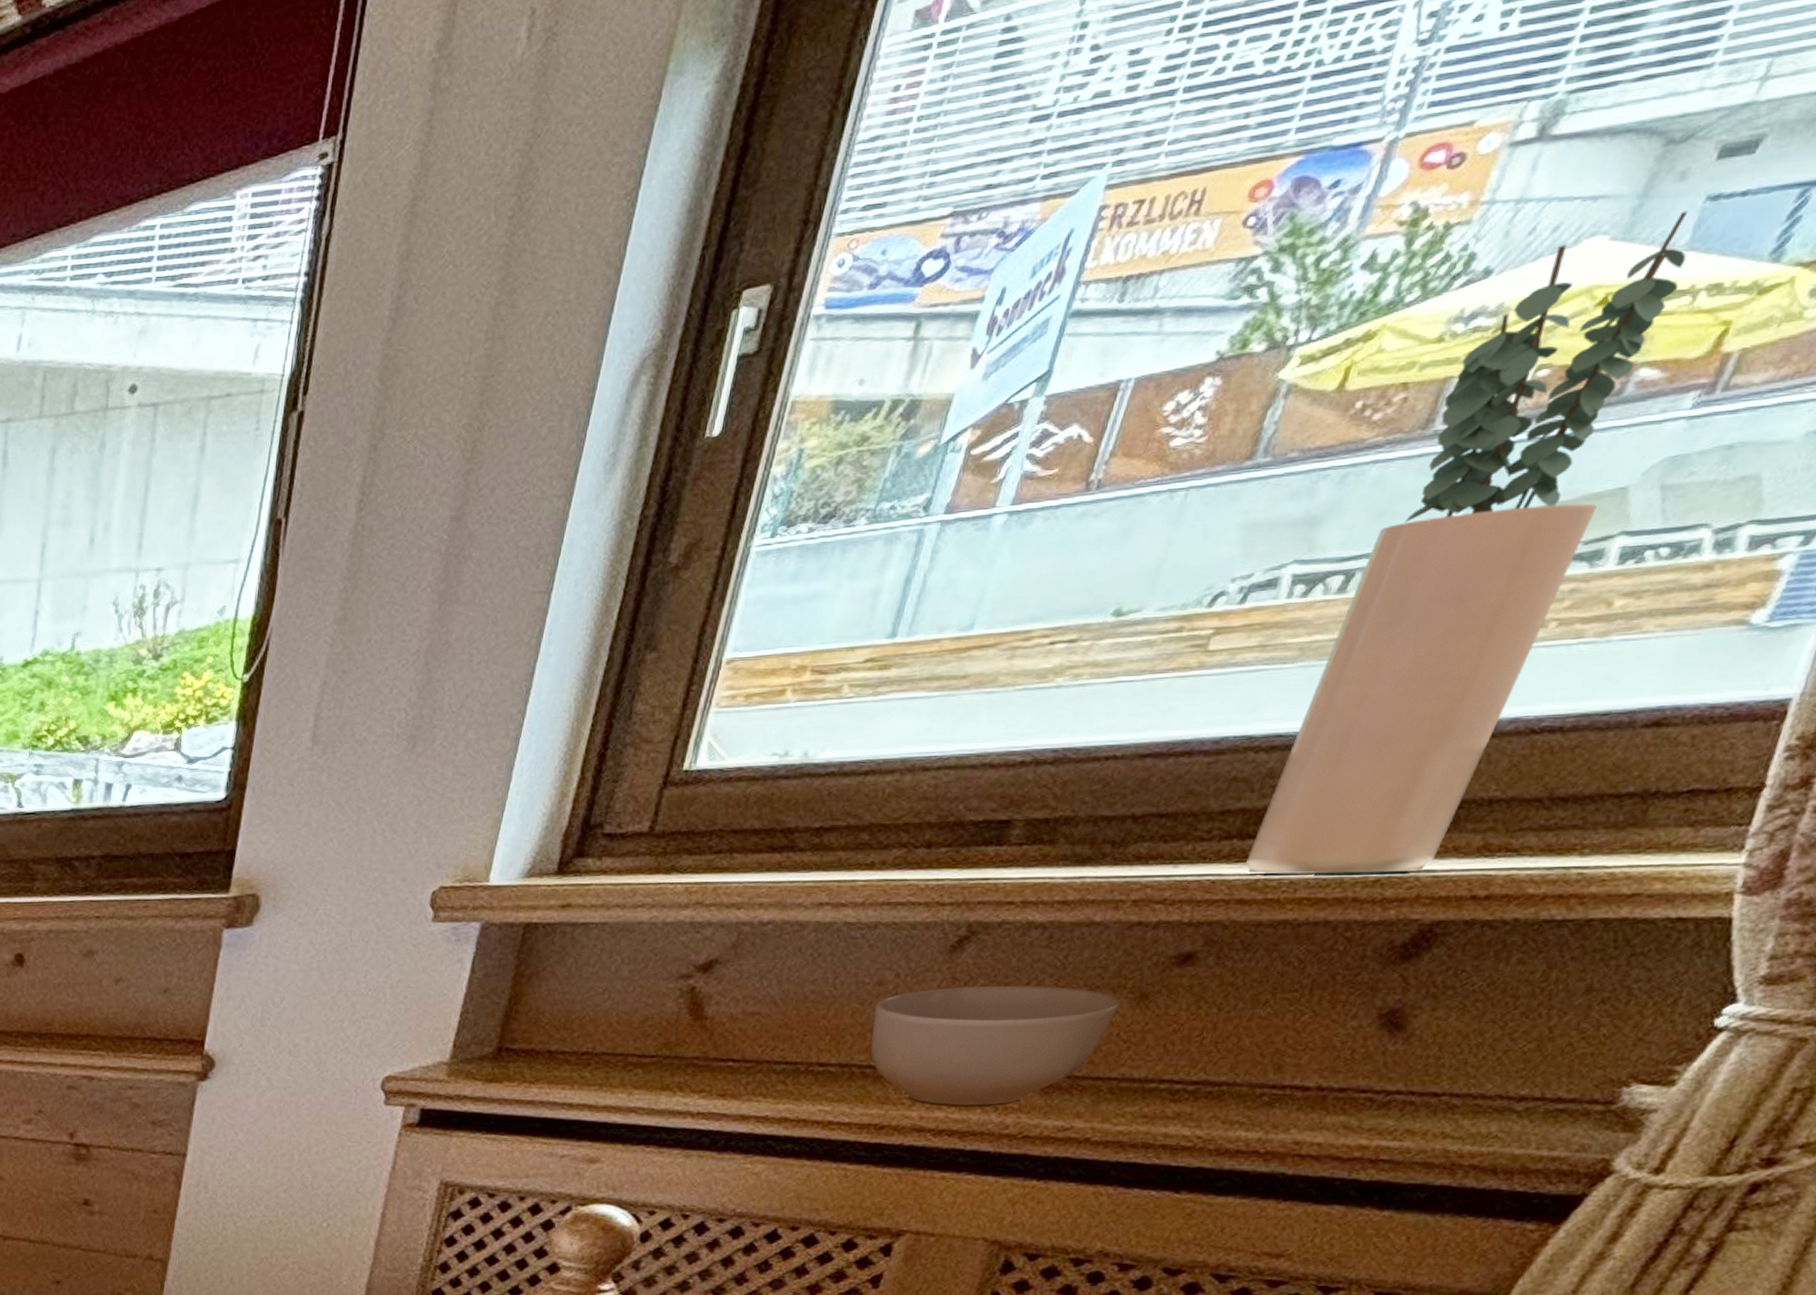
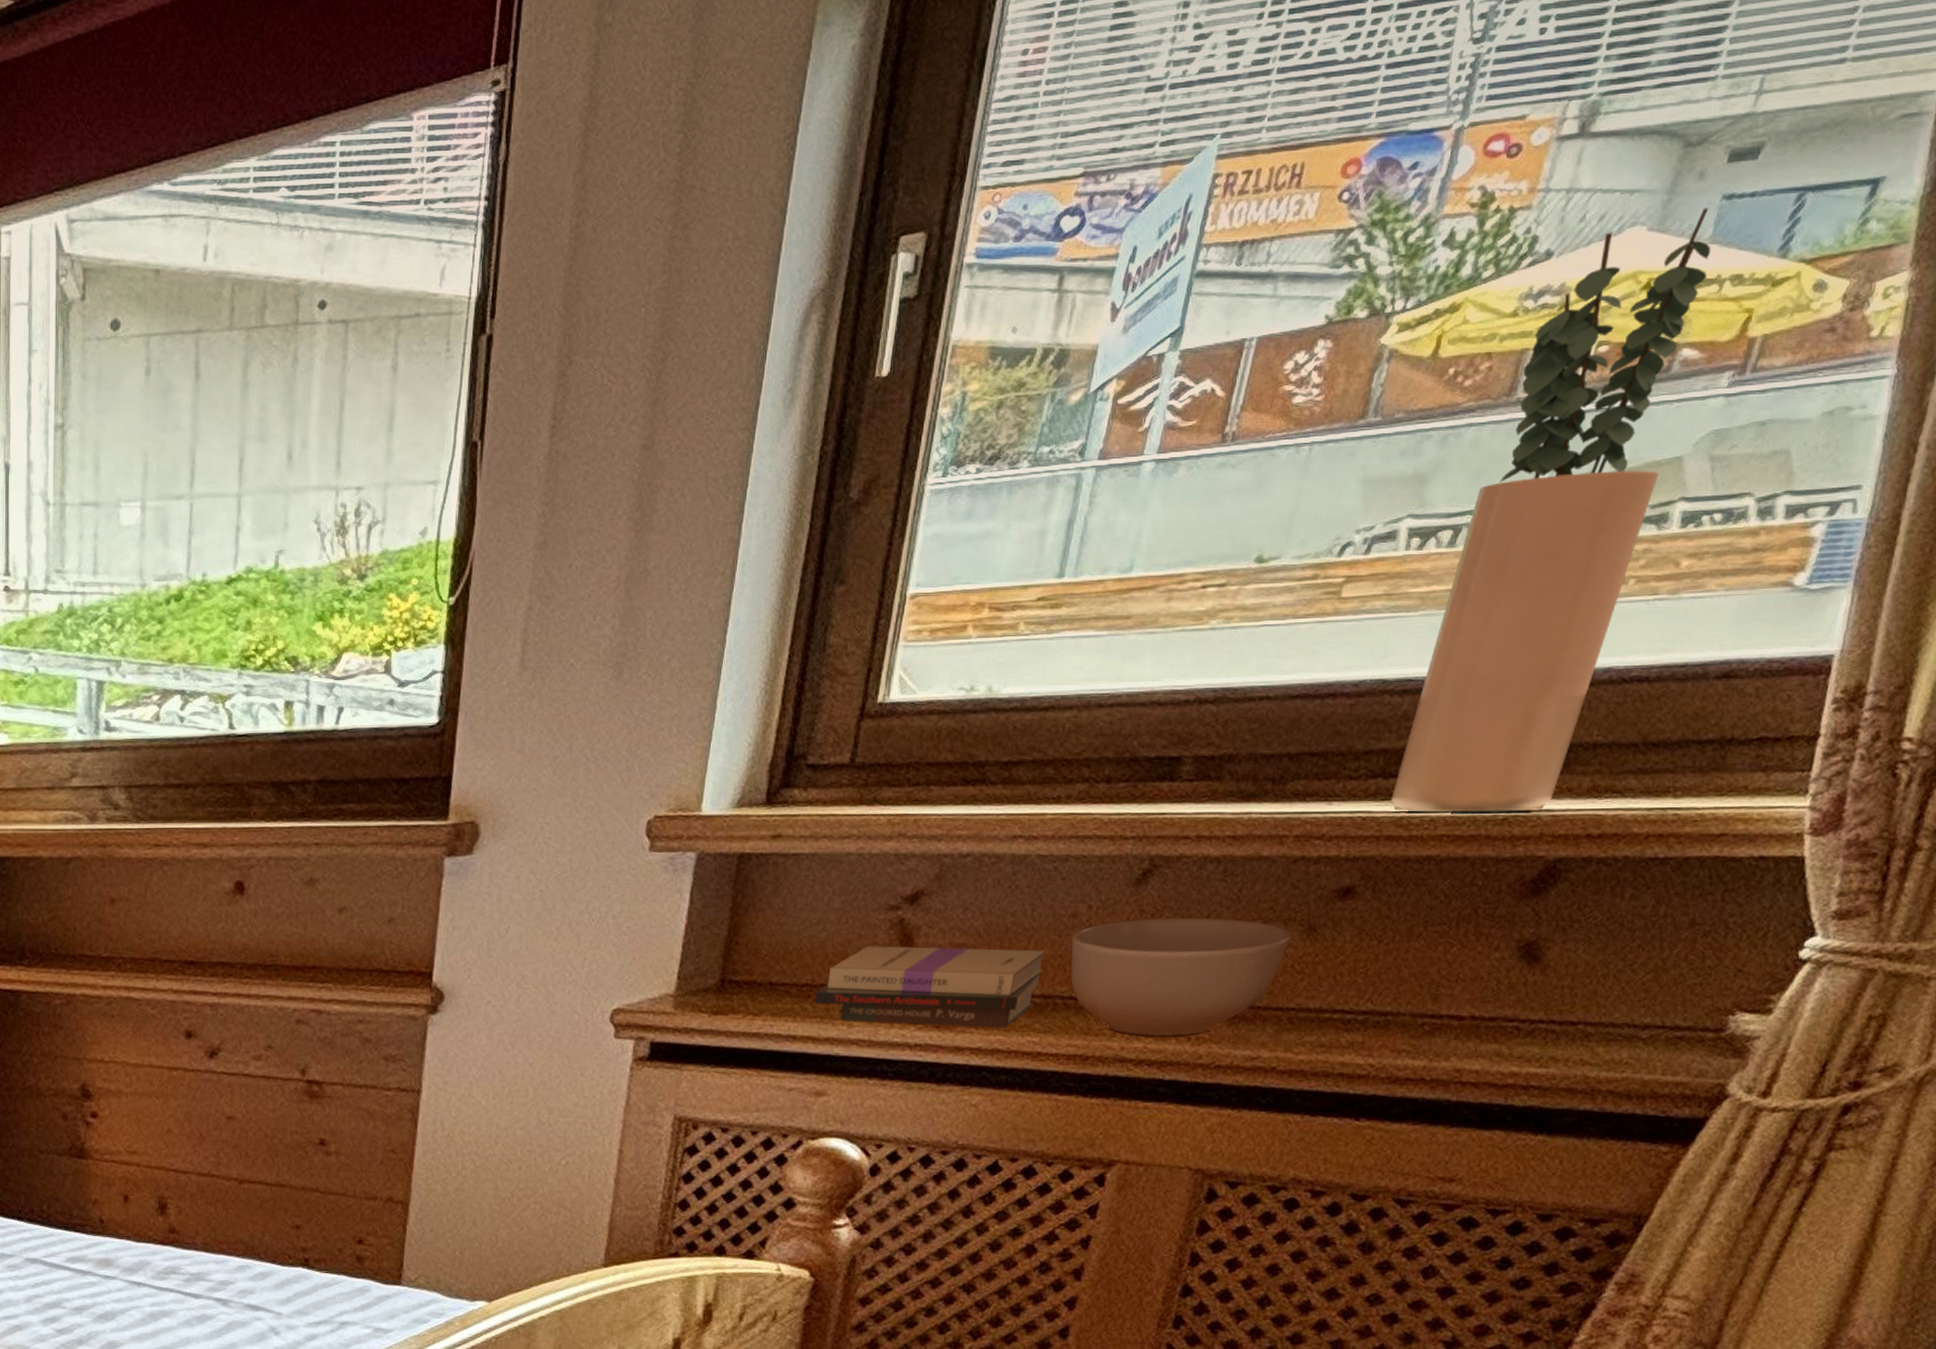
books: none [595,1014,846,1097] -> present [815,946,1046,1028]

